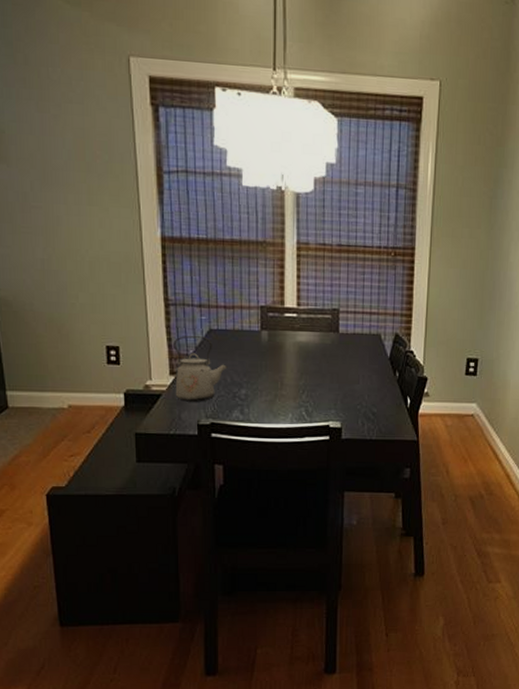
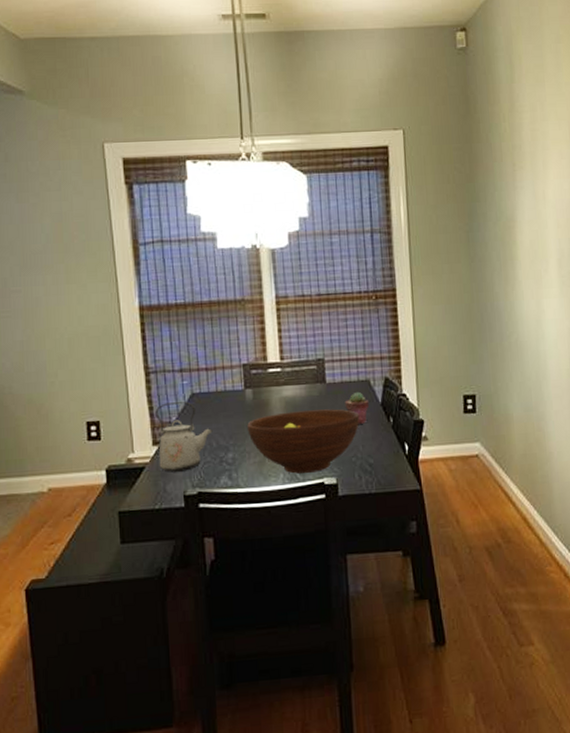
fruit bowl: none [261,356,367,415] -> present [247,409,359,474]
potted succulent: none [355,344,378,375] -> present [345,391,370,424]

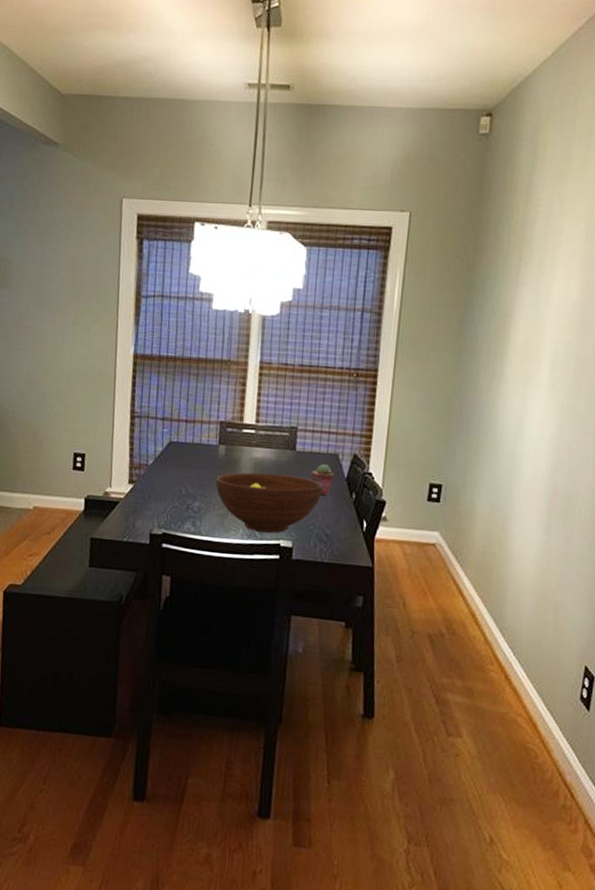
kettle: present [155,401,213,472] -> none [132,446,184,512]

